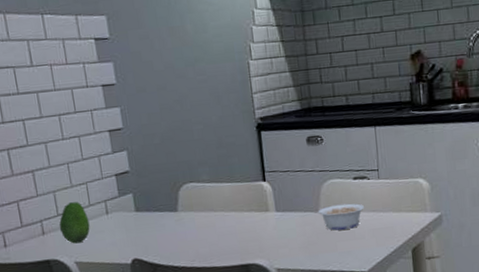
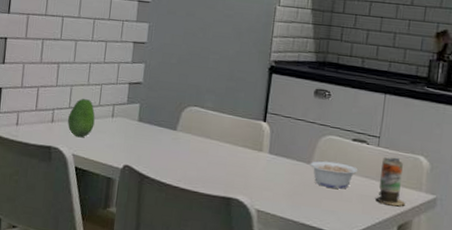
can: none [385,185,414,232] -> present [376,157,405,207]

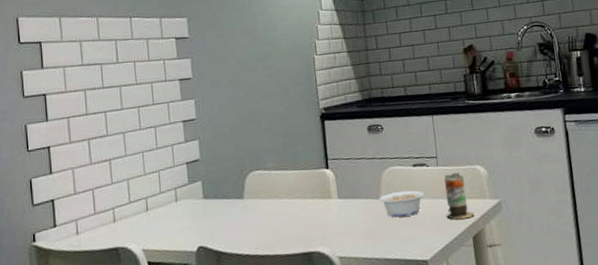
fruit: present [67,99,95,138] -> none [130,189,159,231]

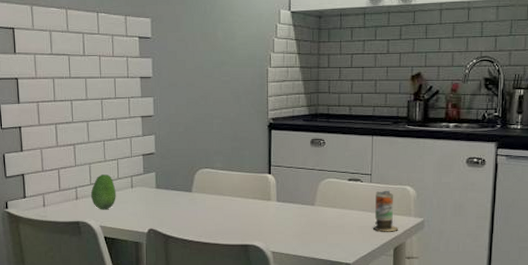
fruit: none [130,189,159,231] -> present [90,174,116,210]
legume: present [373,190,425,218] -> none [308,201,356,224]

